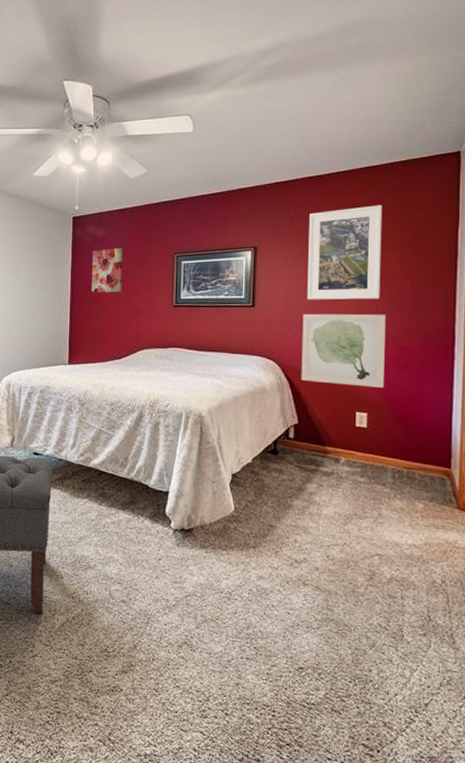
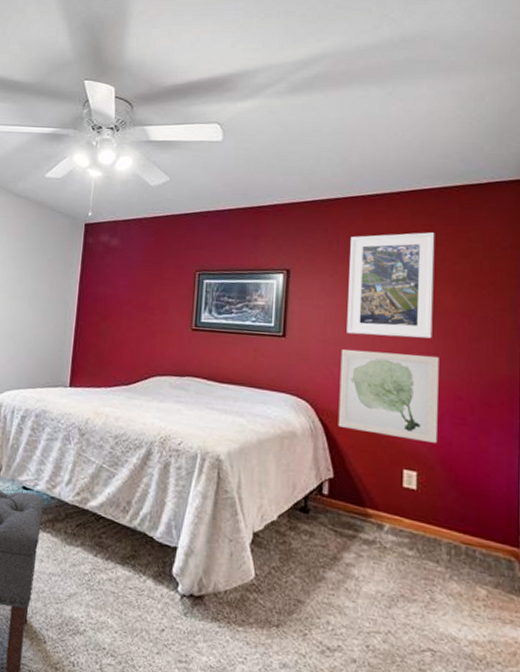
wall art: present [91,247,124,293] -> none [101,260,139,310]

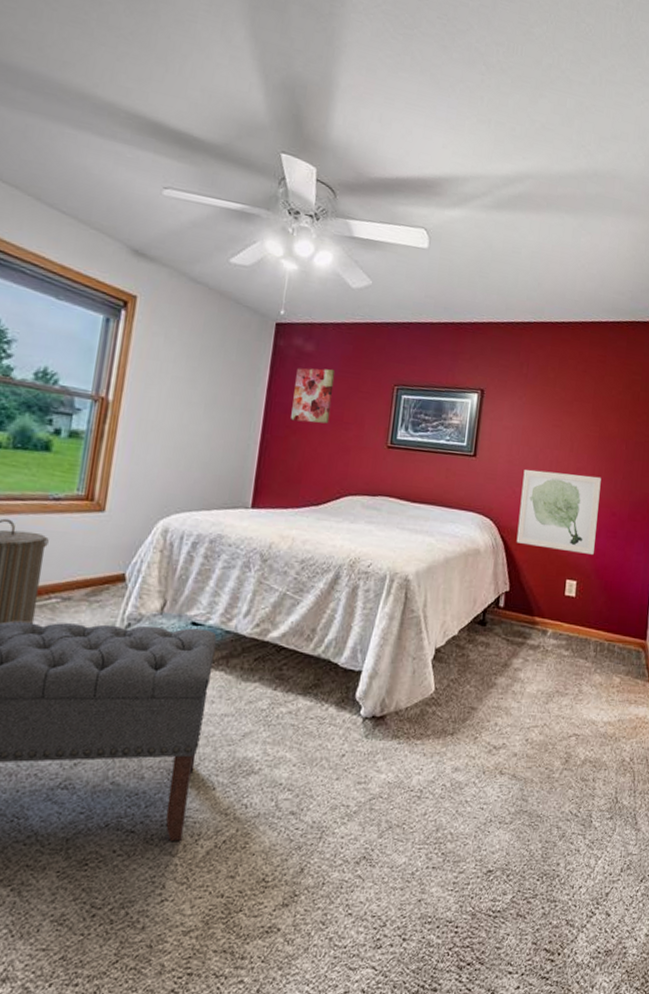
wall art: none [101,260,139,310] -> present [291,367,336,424]
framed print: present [346,232,435,339] -> none [529,360,607,461]

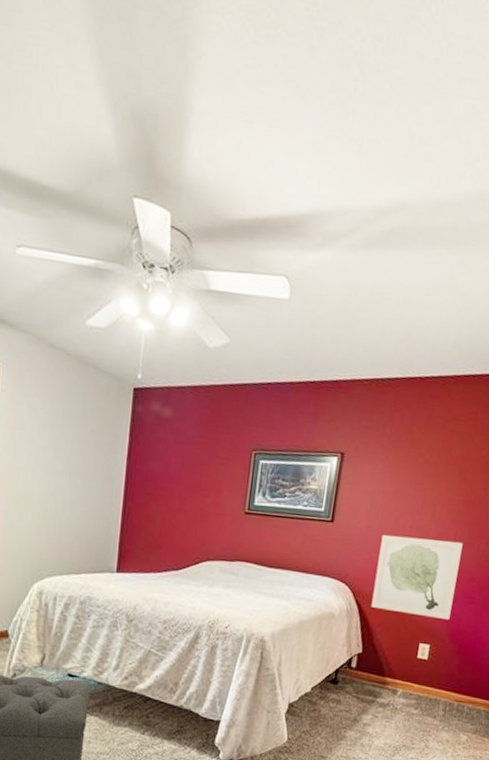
wall art: present [291,367,336,424] -> none [150,434,193,490]

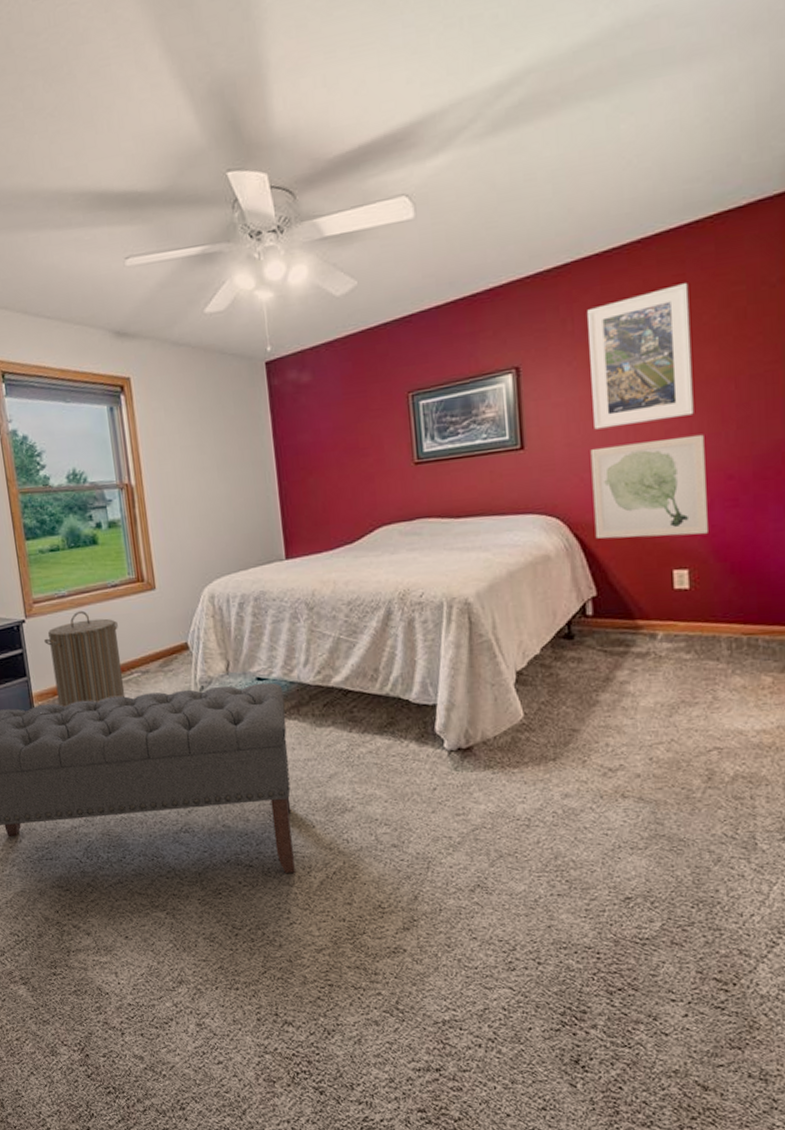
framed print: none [388,420,479,526] -> present [587,283,694,430]

